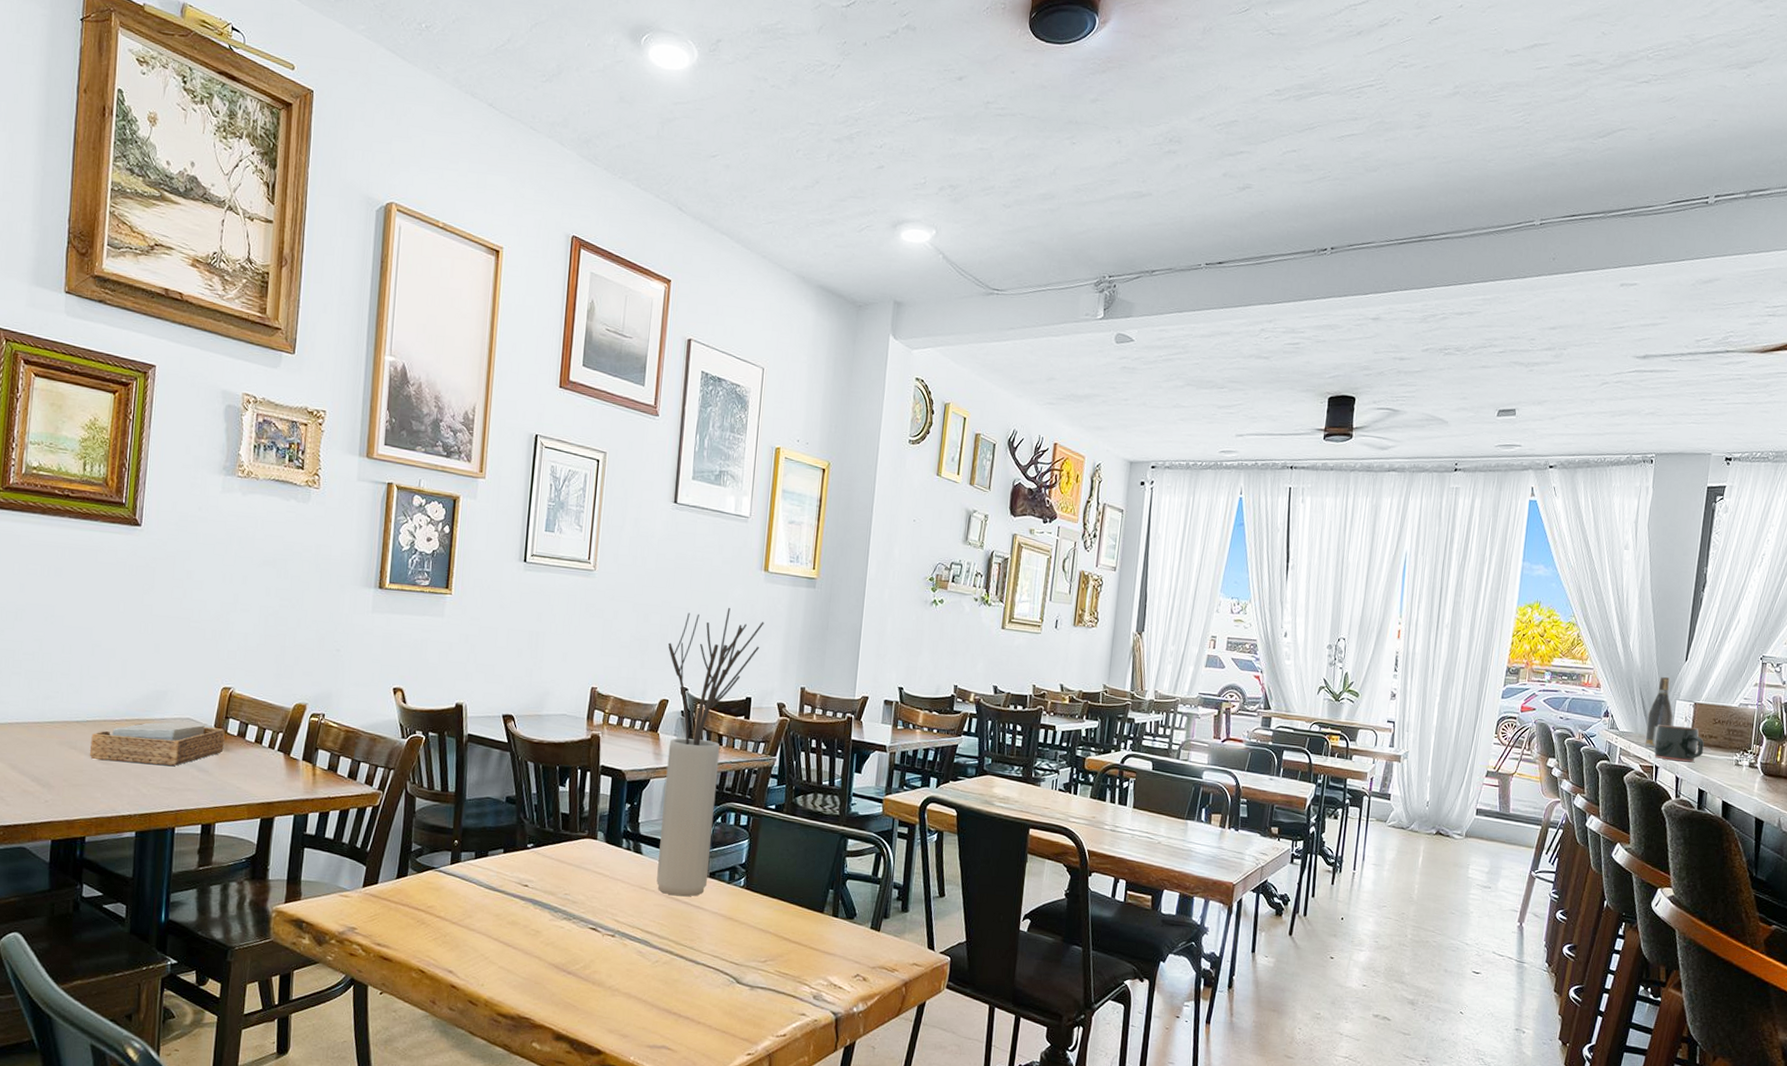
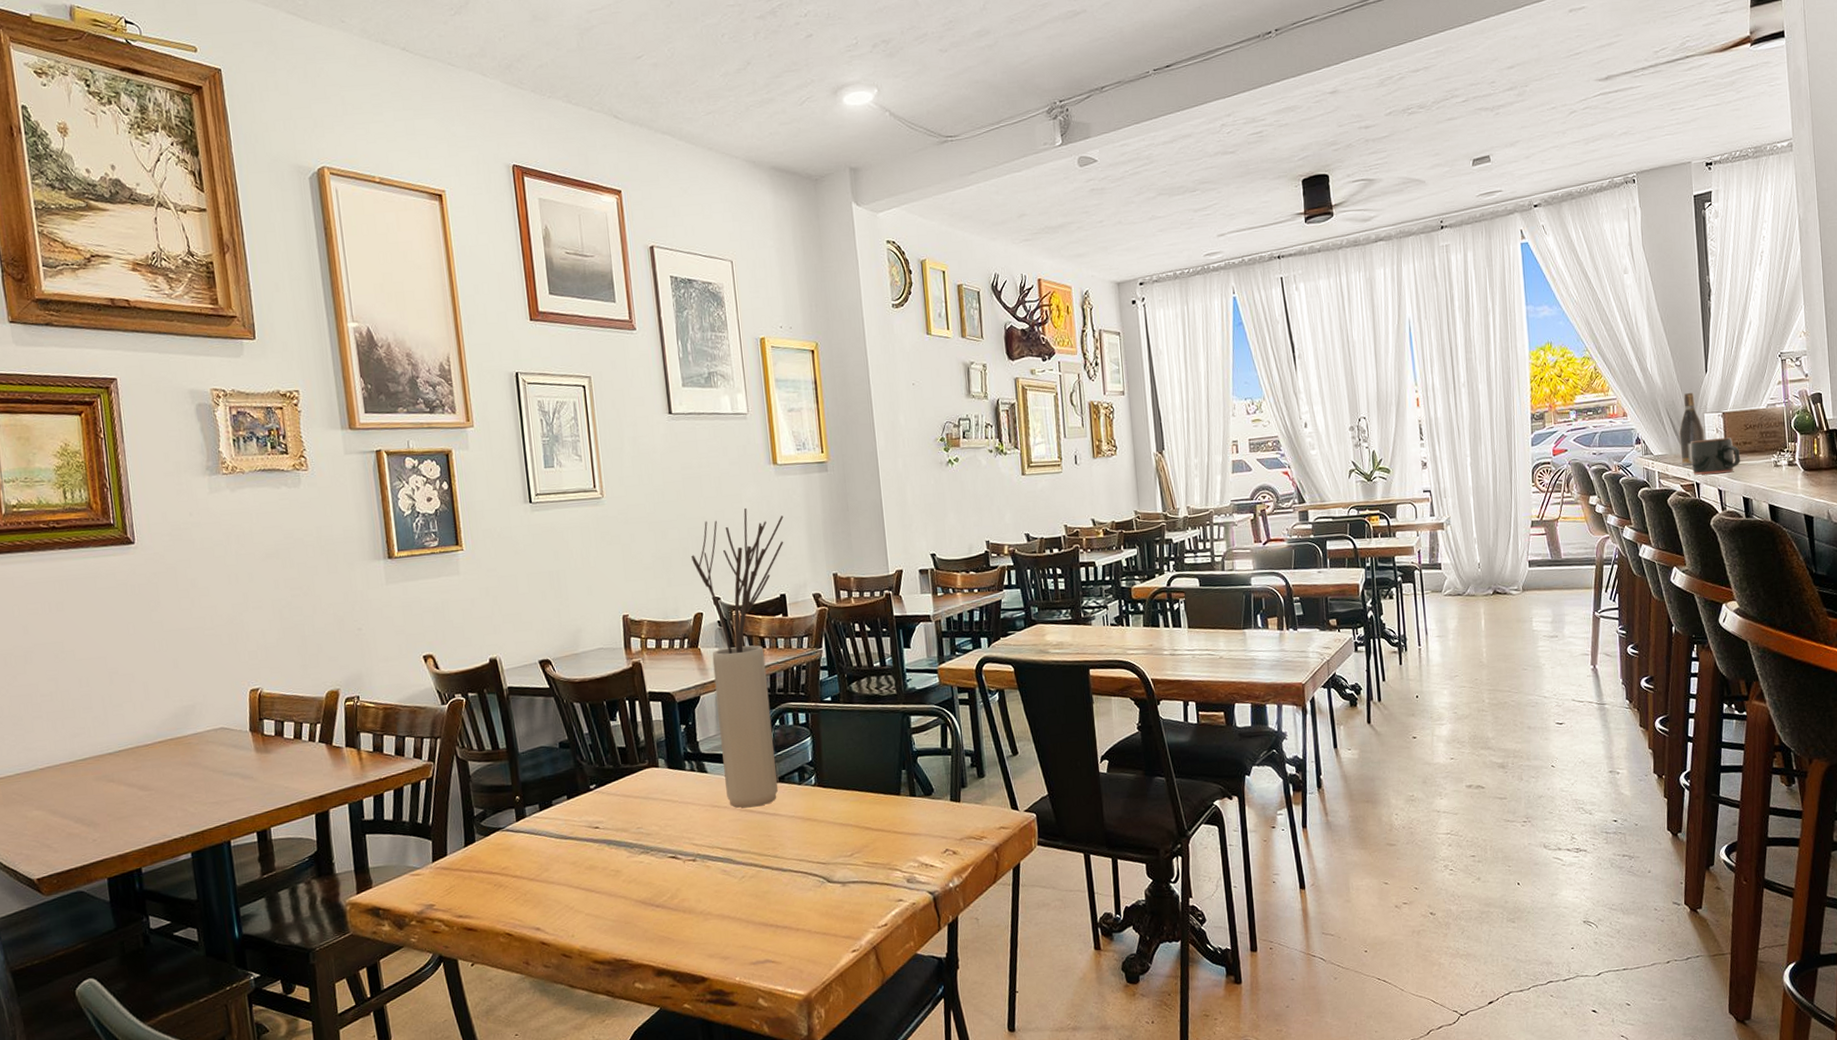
napkin holder: present [89,722,225,766] -> none [127,731,264,789]

